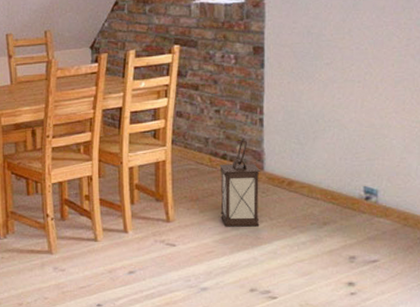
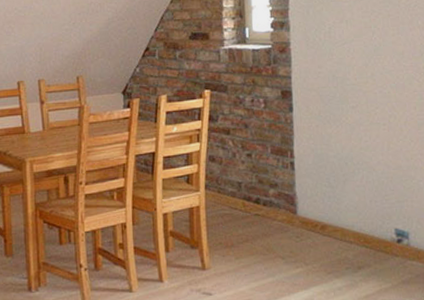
lantern: present [219,137,261,227] -> none [253,181,296,274]

